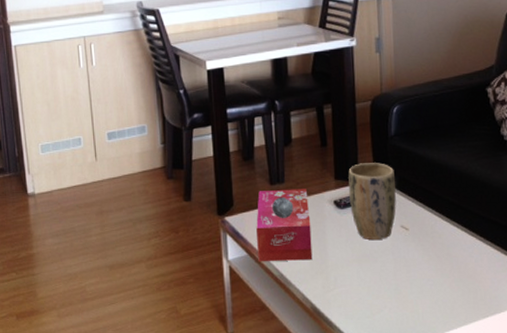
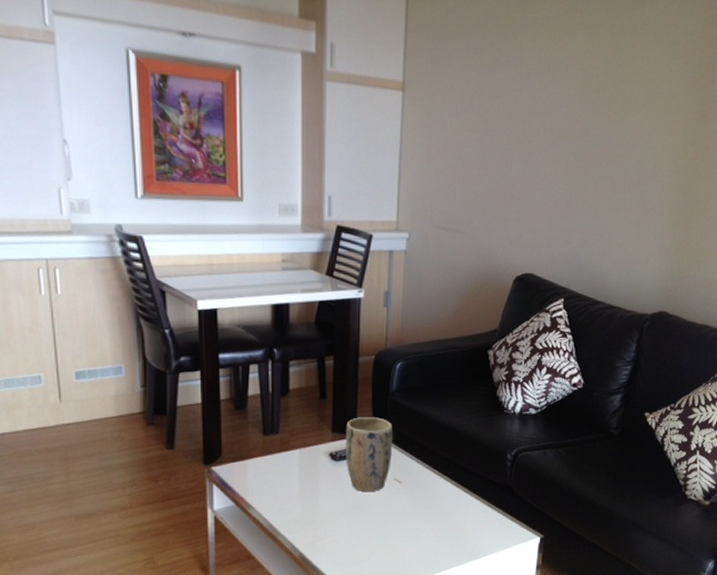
tissue box: present [256,189,313,262] -> none [246,440,304,513]

